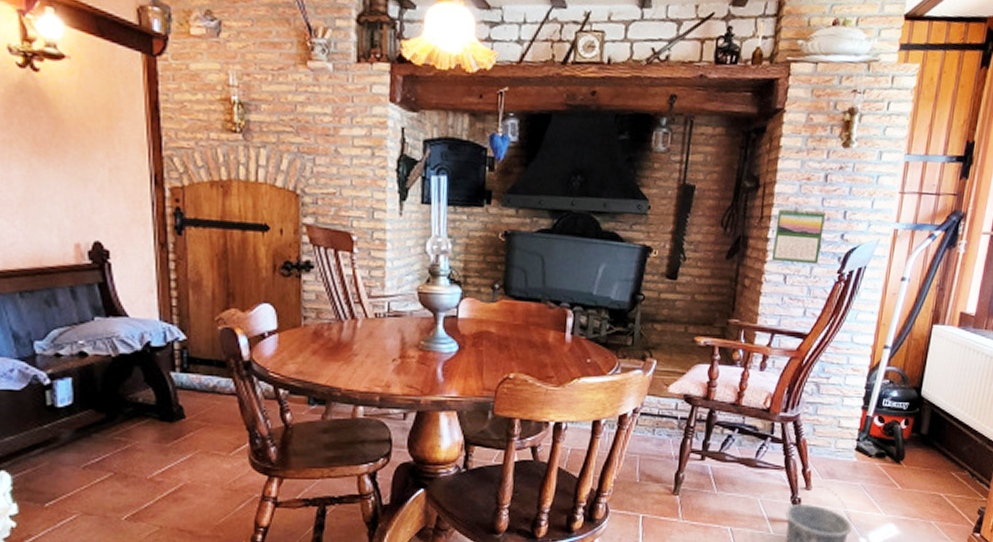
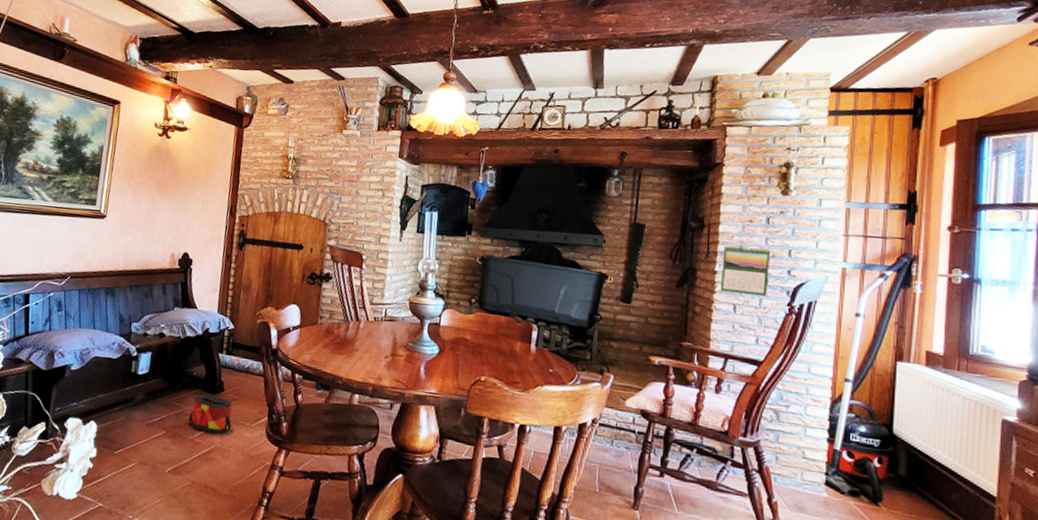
bag: none [141,423,202,469] -> present [188,394,232,435]

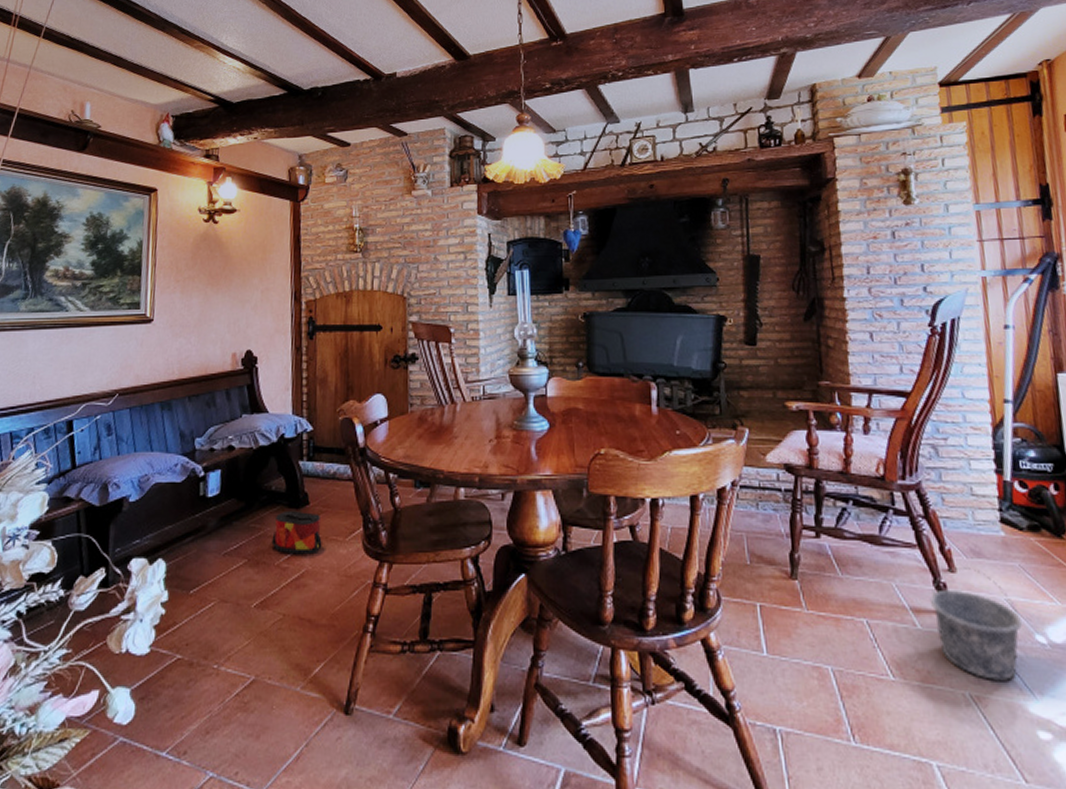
calendar: present [720,245,770,297] -> none [849,266,905,320]

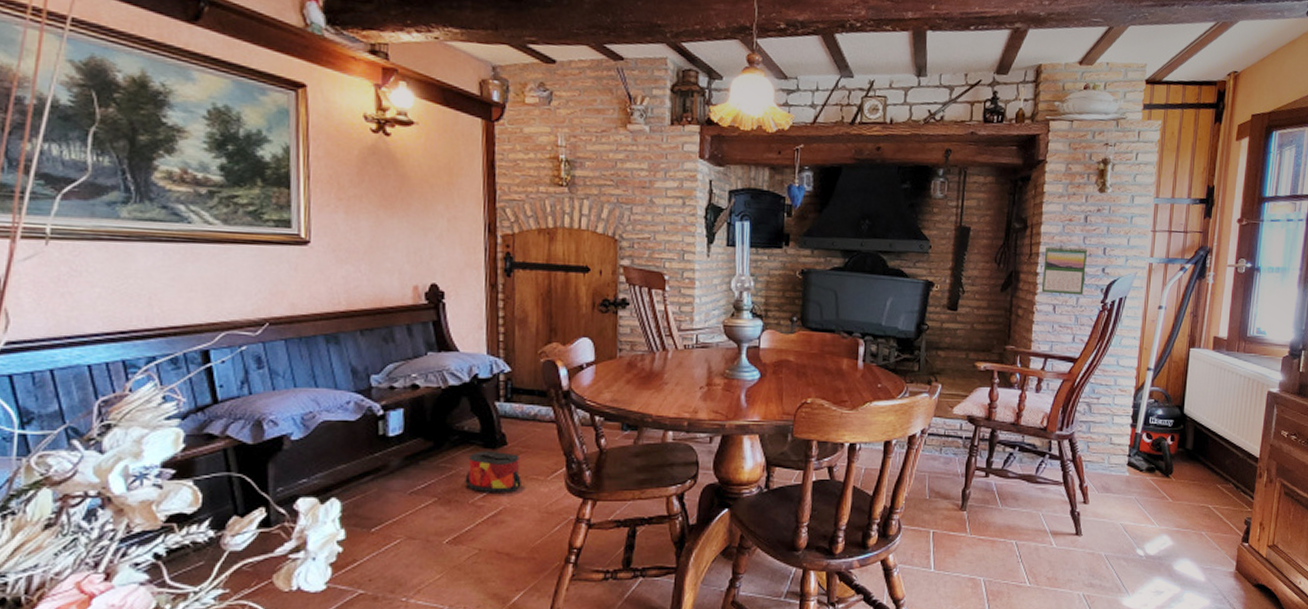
calendar: none [849,266,905,320] -> present [1041,245,1087,296]
bucket: present [929,568,1022,680] -> none [1065,500,1129,583]

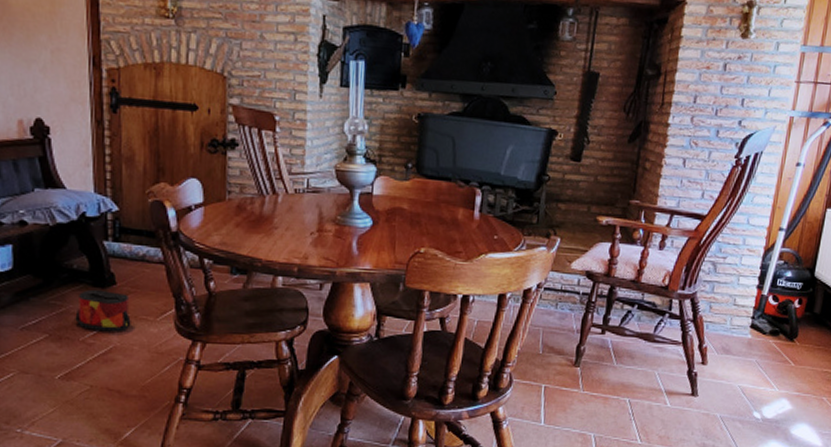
calendar: present [1041,245,1087,296] -> none [671,95,724,149]

